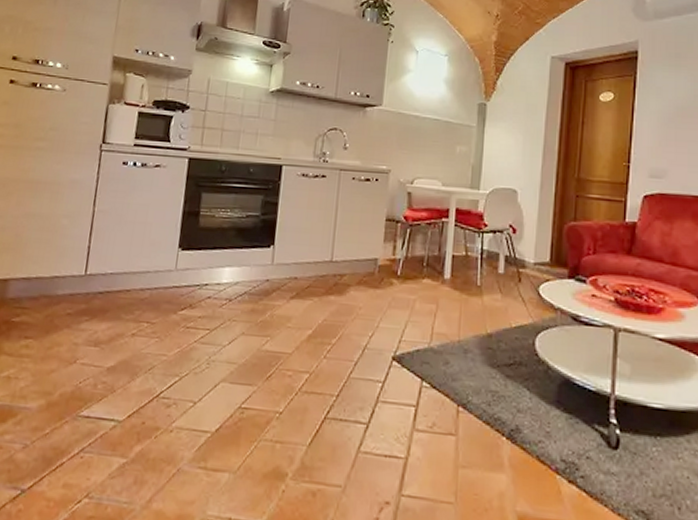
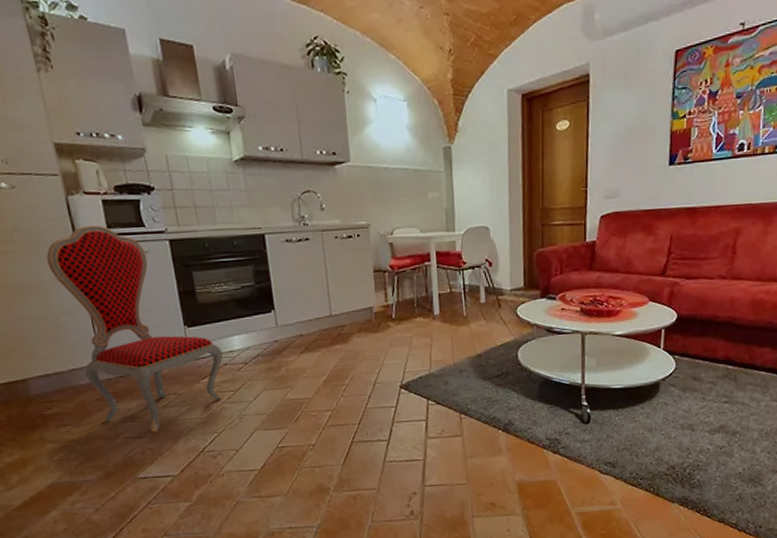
dining chair: none [65,133,209,364] -> present [46,225,223,433]

